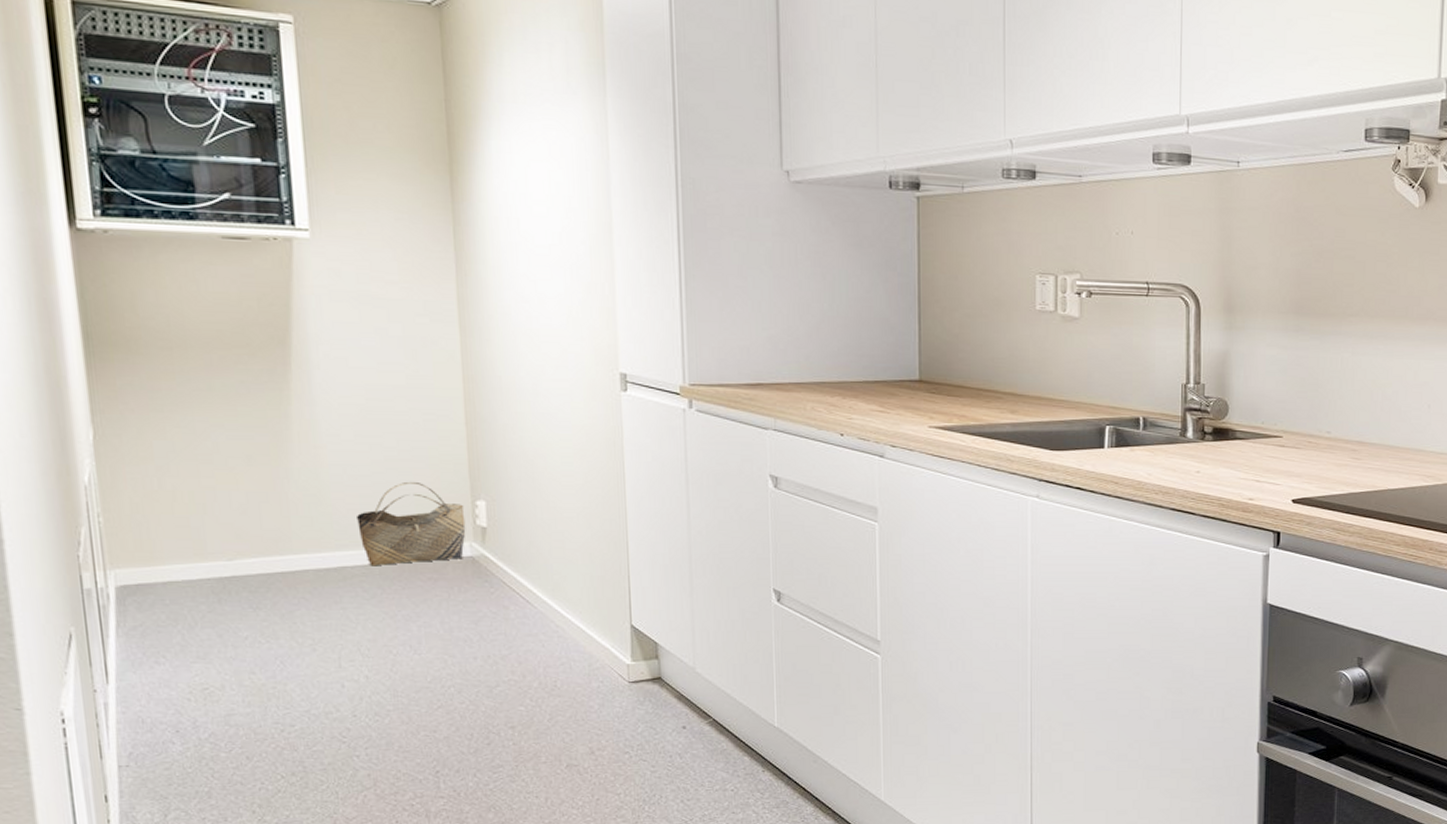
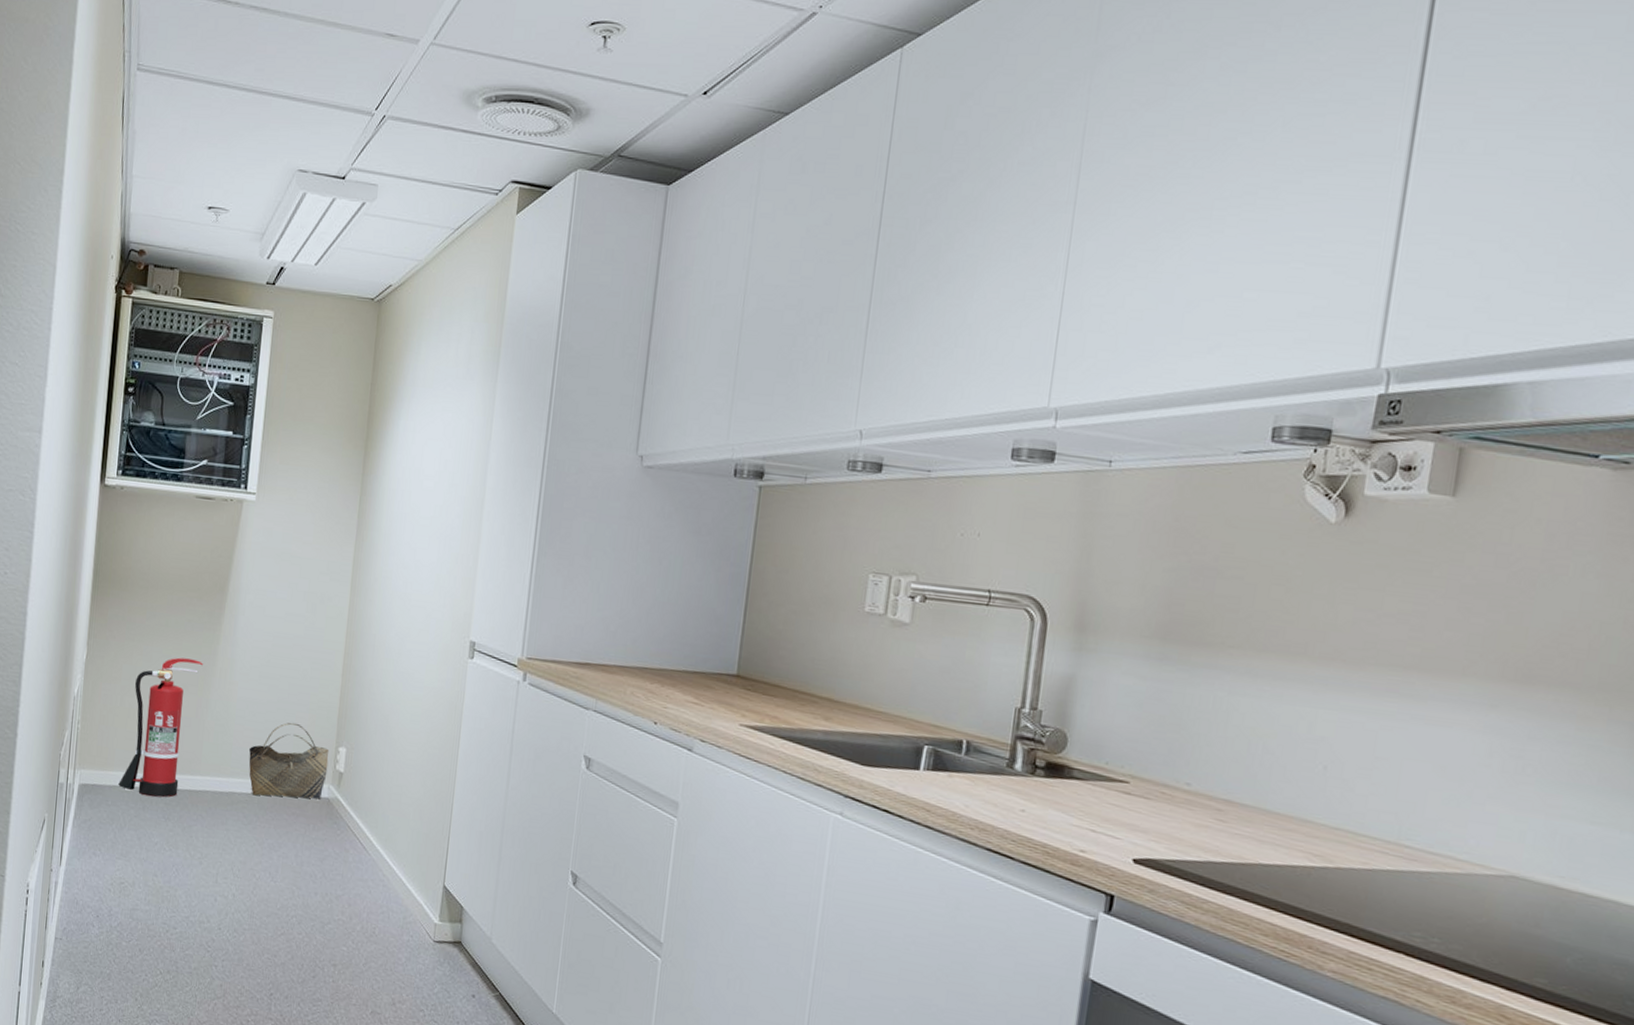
fire extinguisher: none [175,425,272,587] -> present [118,657,203,798]

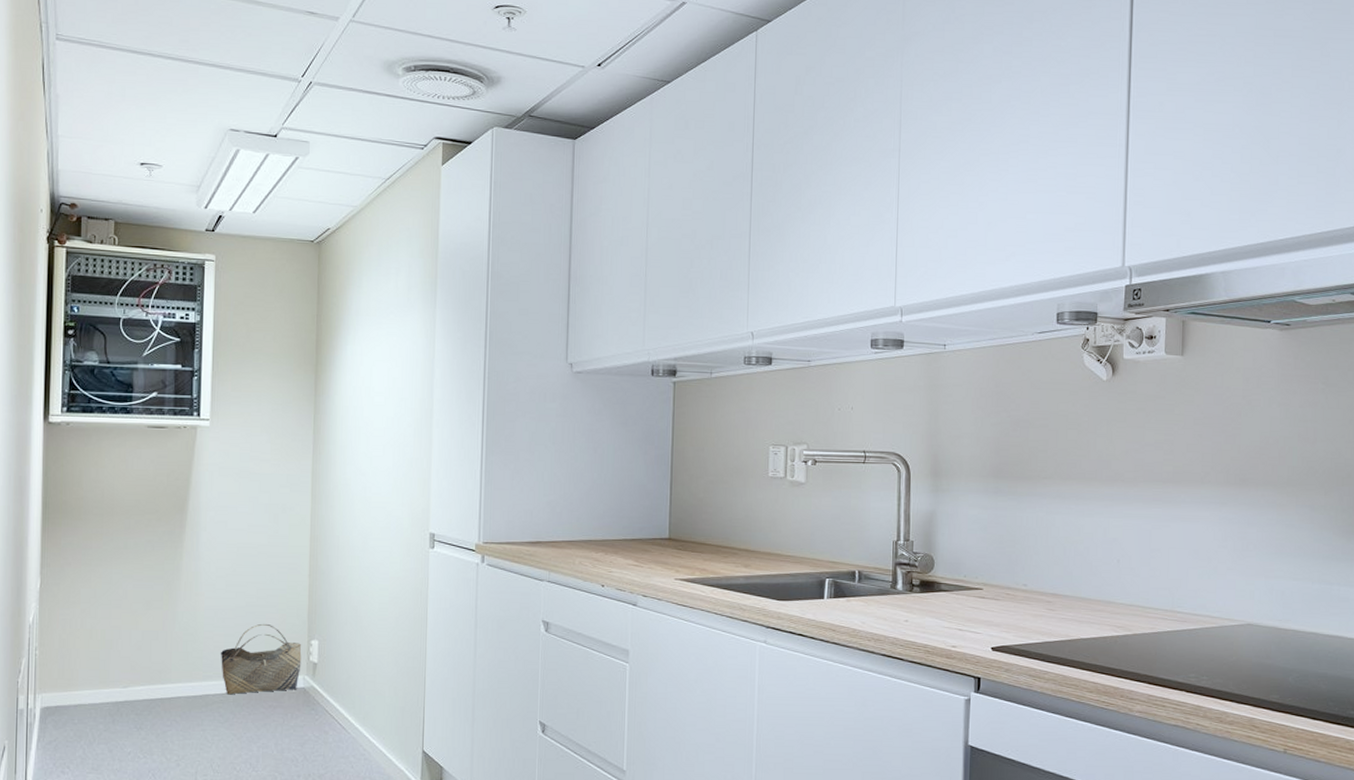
fire extinguisher: present [118,657,203,798] -> none [84,576,166,710]

